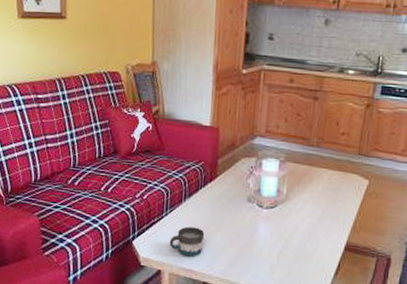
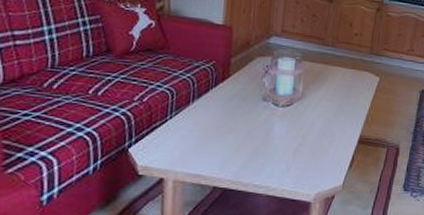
mug: present [169,226,205,257] -> none [174,129,216,161]

